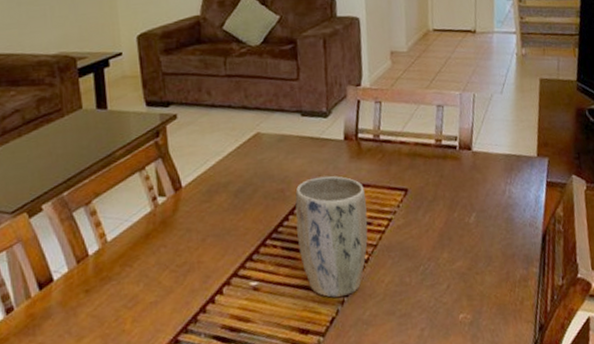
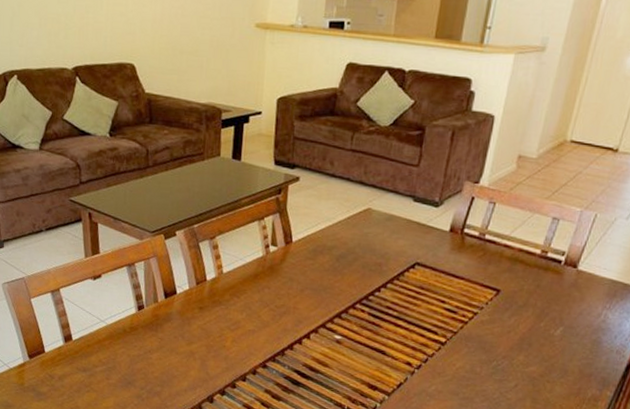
plant pot: present [295,175,368,298] -> none [383,259,458,368]

